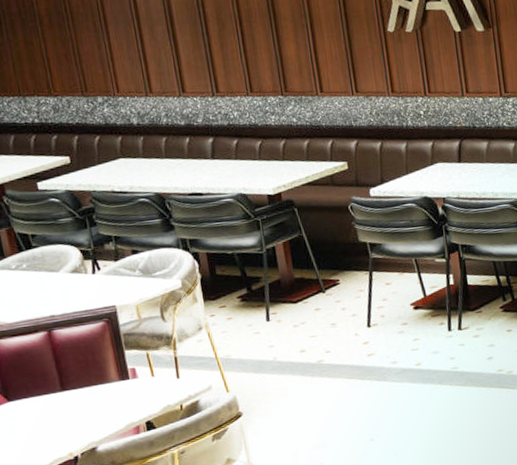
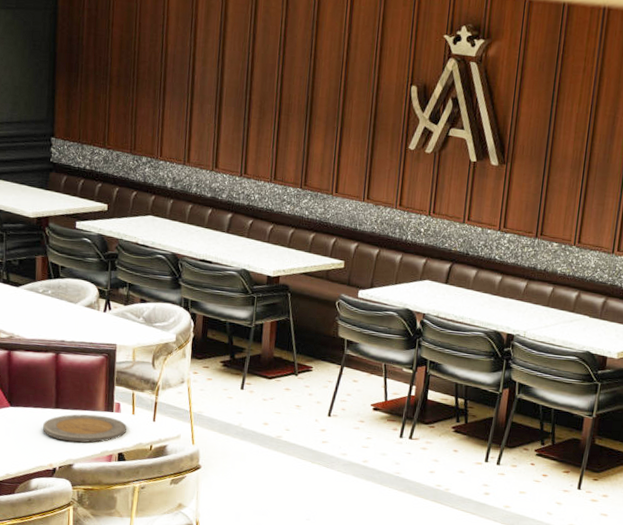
plate: none [50,385,150,424] -> present [42,414,128,443]

